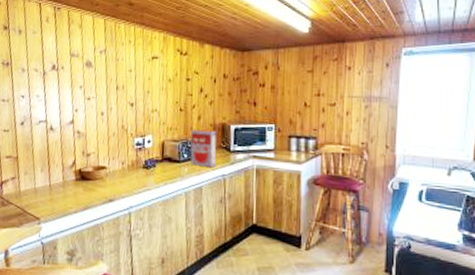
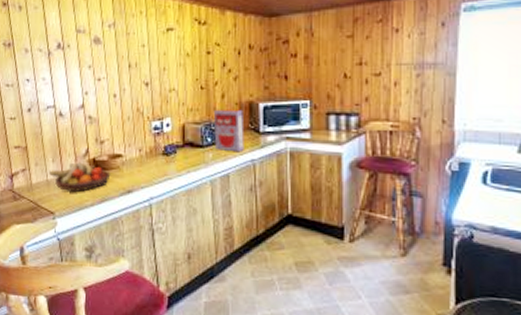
fruit bowl: none [36,172,95,200] -> present [48,162,111,192]

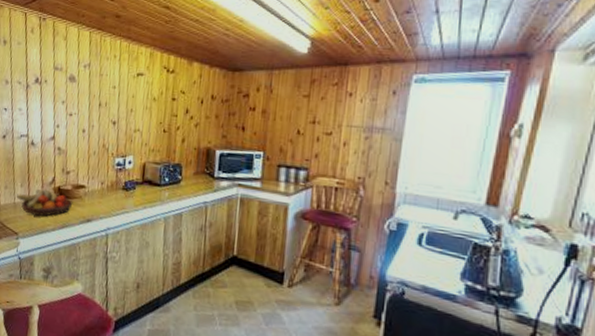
cereal box: present [213,109,244,153] -> none [172,152,201,194]

